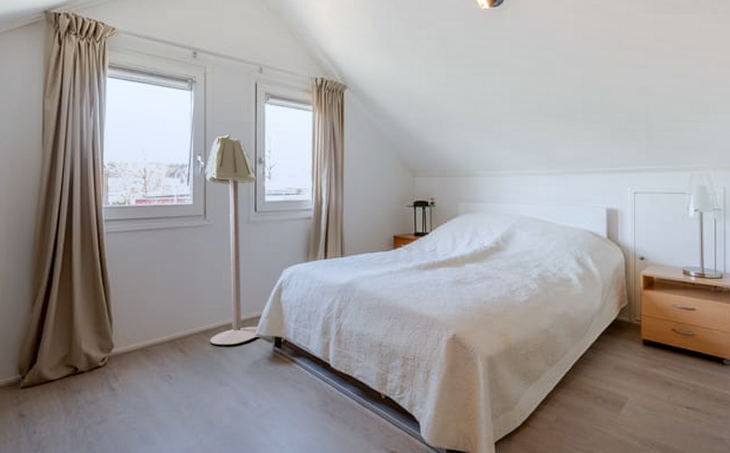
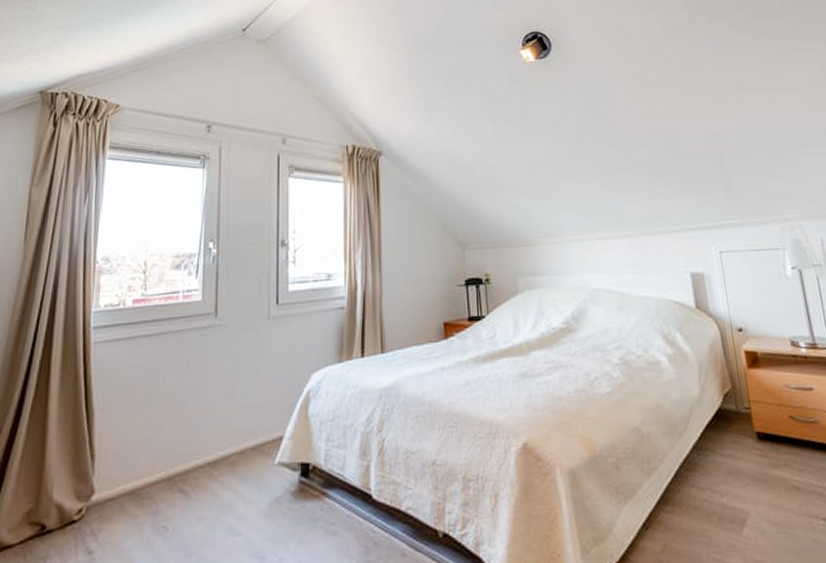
floor lamp: present [205,134,258,345] -> none [217,215,280,480]

